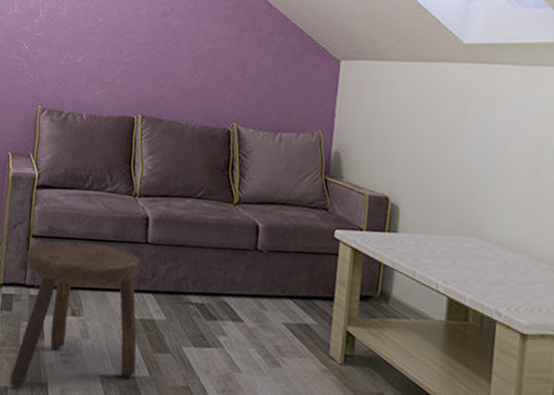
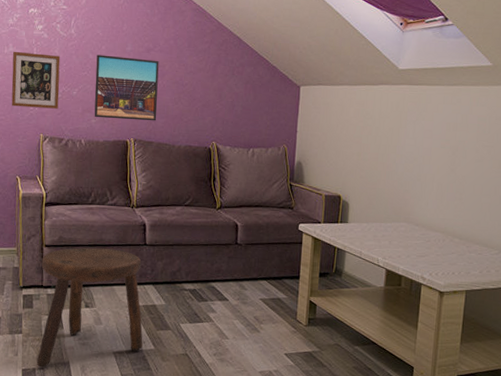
picture frame: none [10,12,68,78] -> present [11,51,61,109]
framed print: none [99,18,176,96] -> present [94,54,159,121]

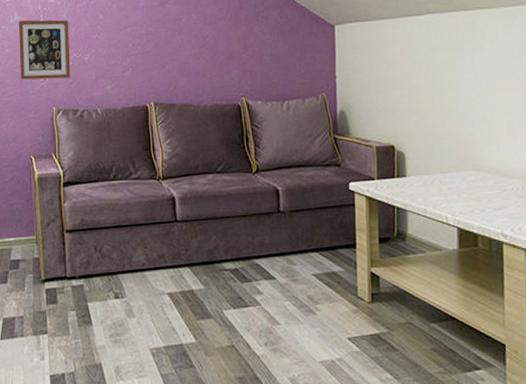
stool: present [36,248,143,368] -> none [63,229,182,372]
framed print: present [94,54,159,121] -> none [107,13,178,83]

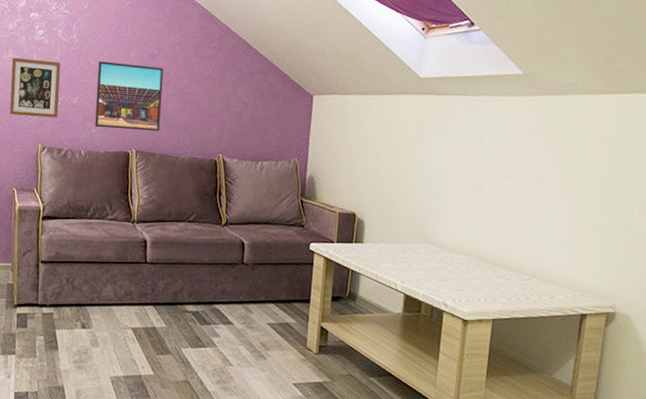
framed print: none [107,13,178,83] -> present [95,61,164,132]

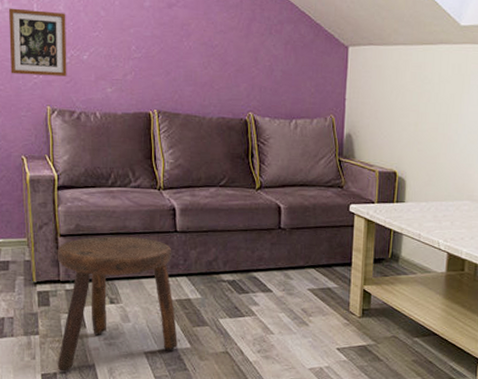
stool: none [29,264,142,391] -> present [57,236,178,372]
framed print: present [95,61,164,132] -> none [109,11,184,90]

